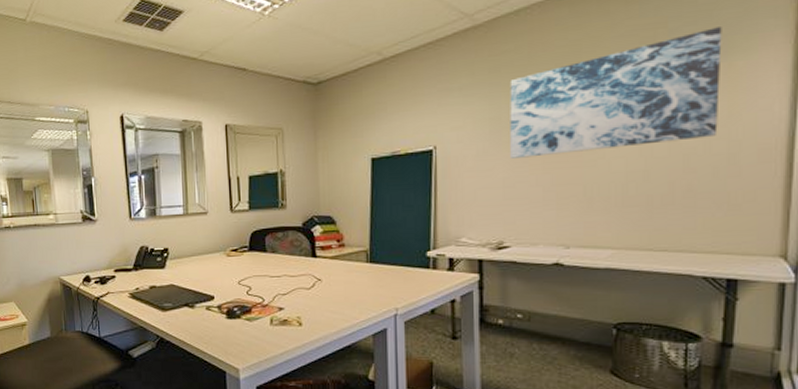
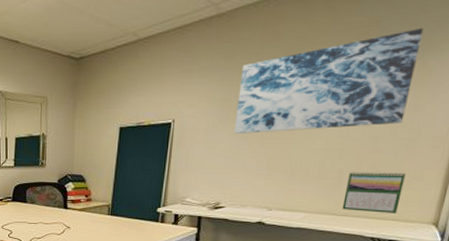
calendar: none [659,194,732,246] -> present [342,171,406,213]

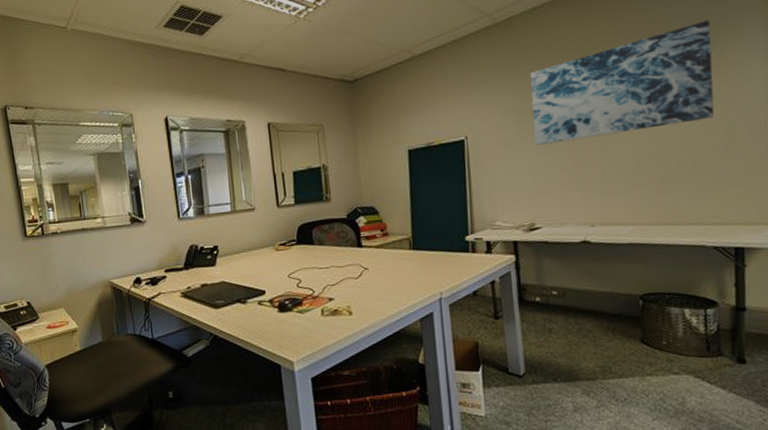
calendar: present [342,171,406,213] -> none [671,170,735,218]

